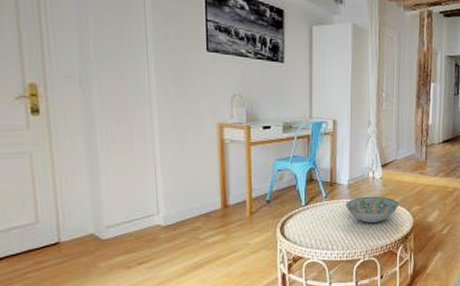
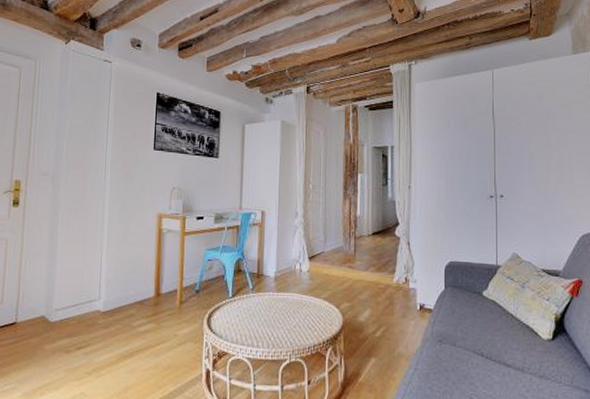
decorative bowl: present [345,196,399,223] -> none [272,290,327,319]

